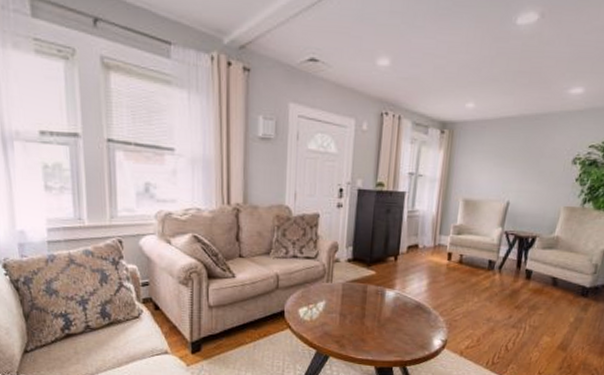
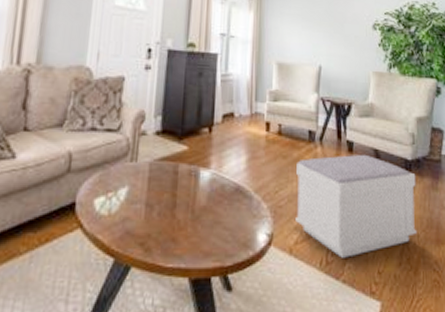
bench: none [468,281,591,361] -> present [296,154,418,258]

